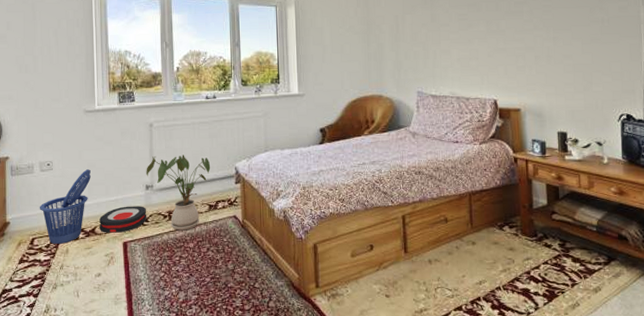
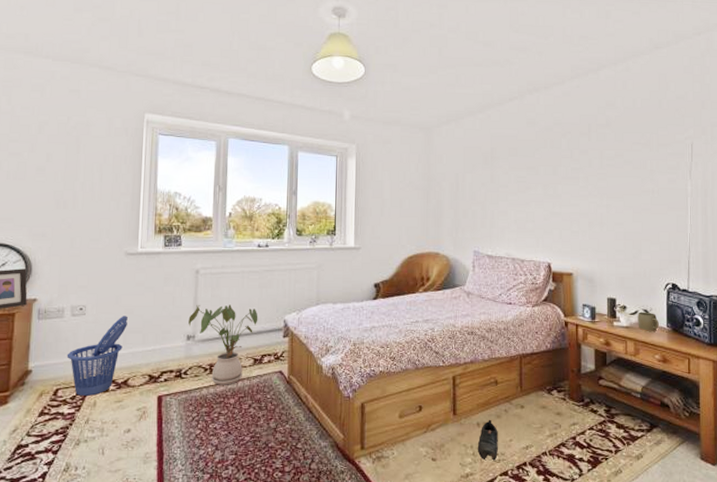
robot vacuum: present [99,206,147,233] -> none [133,357,186,386]
shoe: none [430,256,451,296] -> present [477,419,498,461]
mug: none [590,144,614,164] -> present [638,312,659,331]

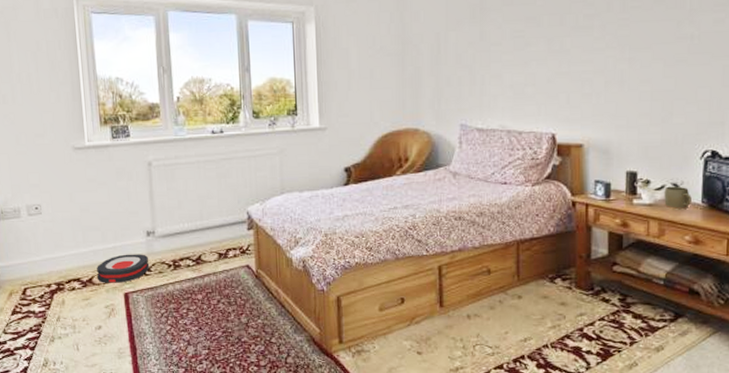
laundry basket: present [66,316,128,396] -> none [29,213,85,294]
robot vacuum: none [133,357,186,386] -> present [97,254,150,283]
house plant: present [188,304,258,385] -> none [146,197,219,281]
shoe: present [477,419,498,461] -> none [468,311,492,354]

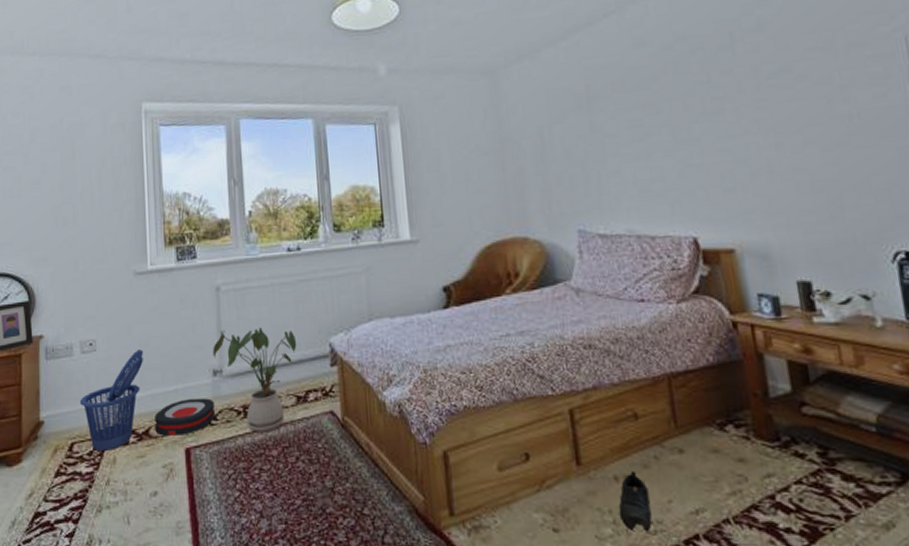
laundry basket: none [29,213,85,294] -> present [79,349,143,451]
house plant: none [146,197,219,281] -> present [213,327,297,433]
shoe: none [468,311,492,354] -> present [618,470,652,532]
mug: present [664,186,692,209] -> none [852,298,892,328]

